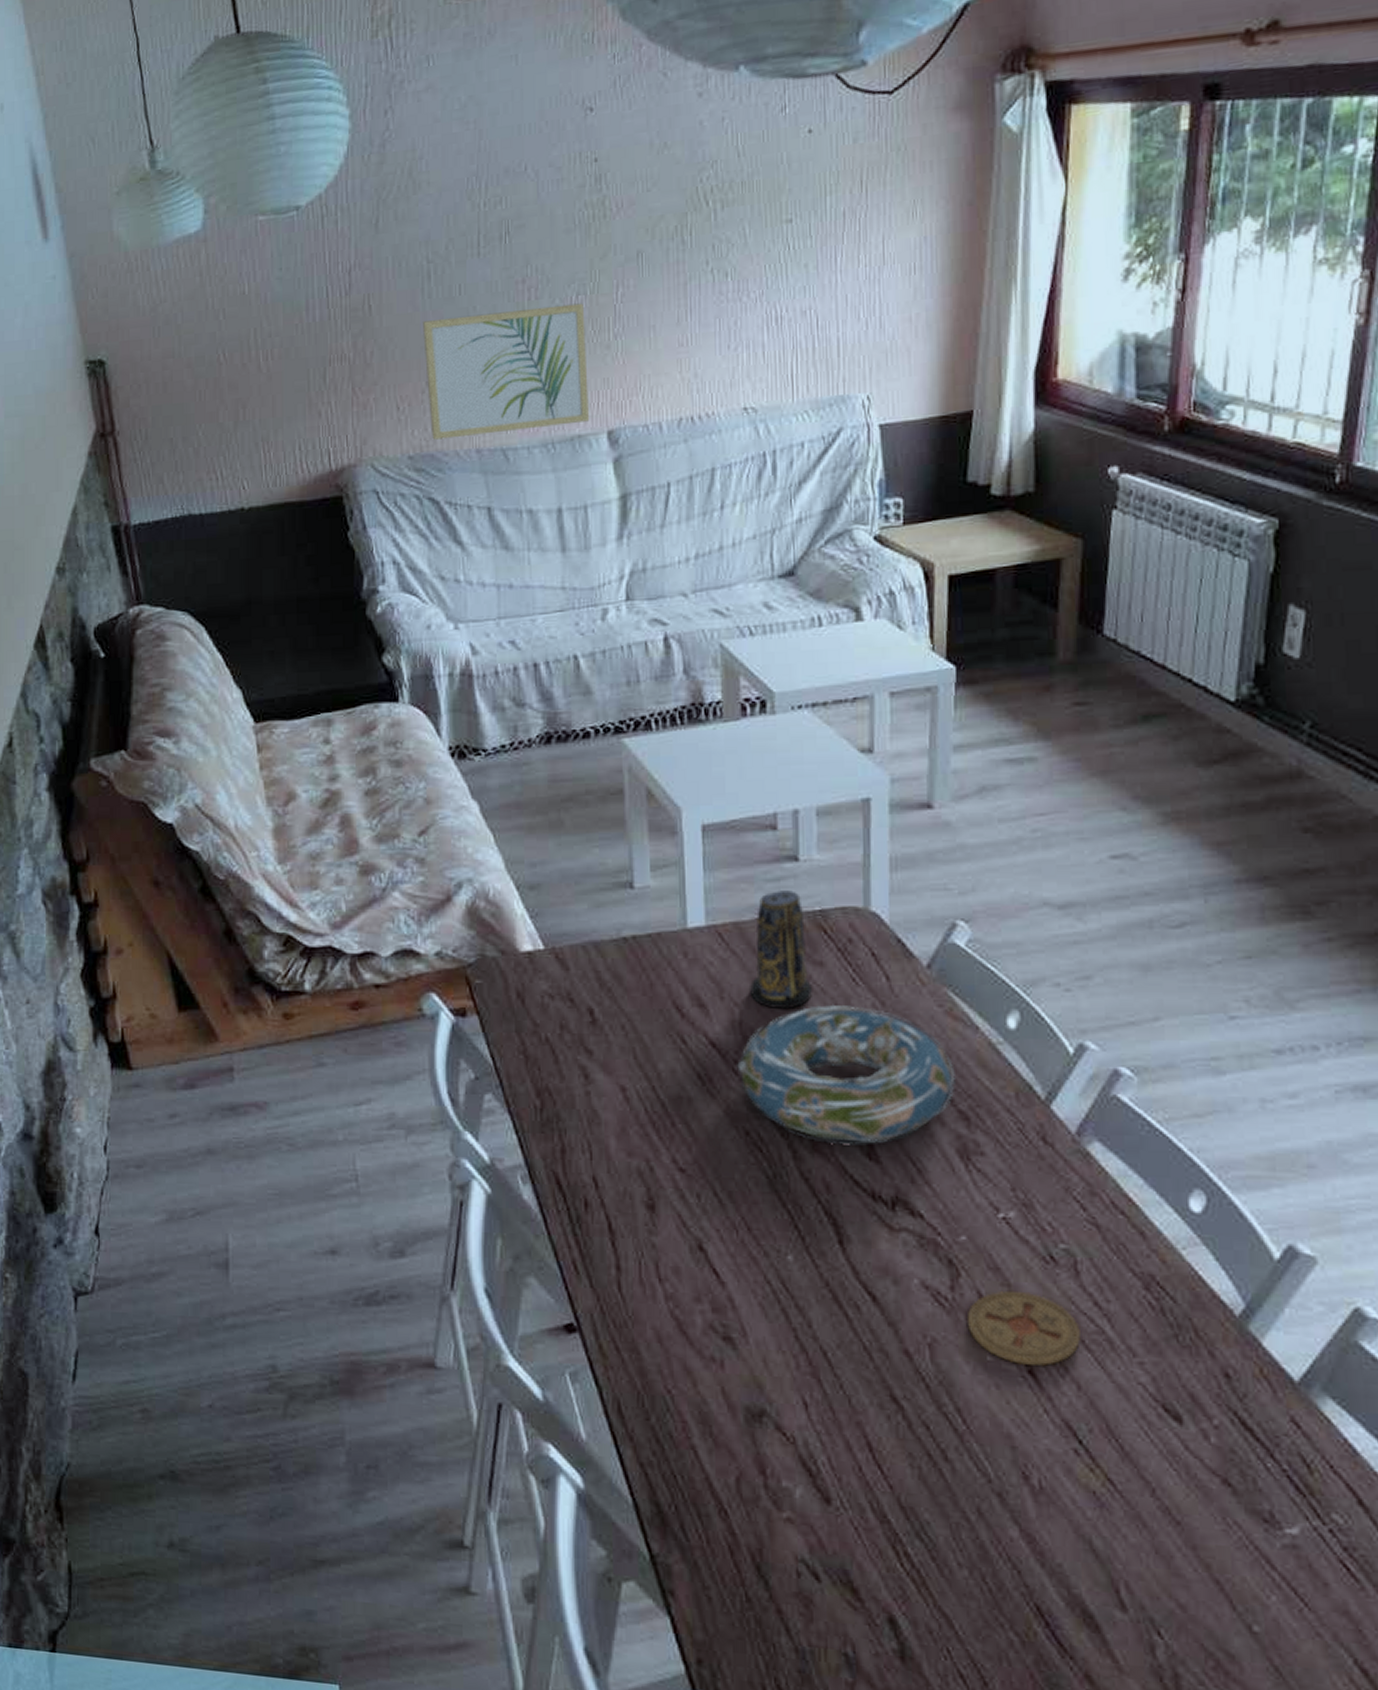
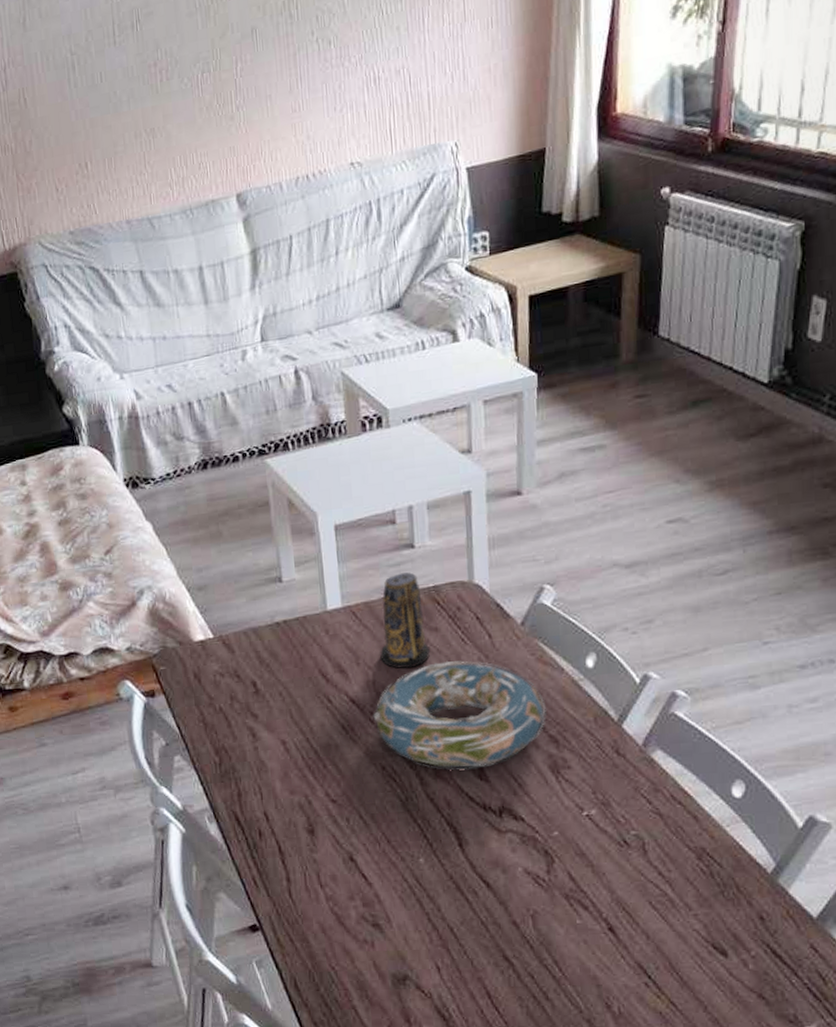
wall art: present [423,303,589,440] -> none [72,80,220,215]
coaster: present [966,1290,1080,1366] -> none [560,869,648,925]

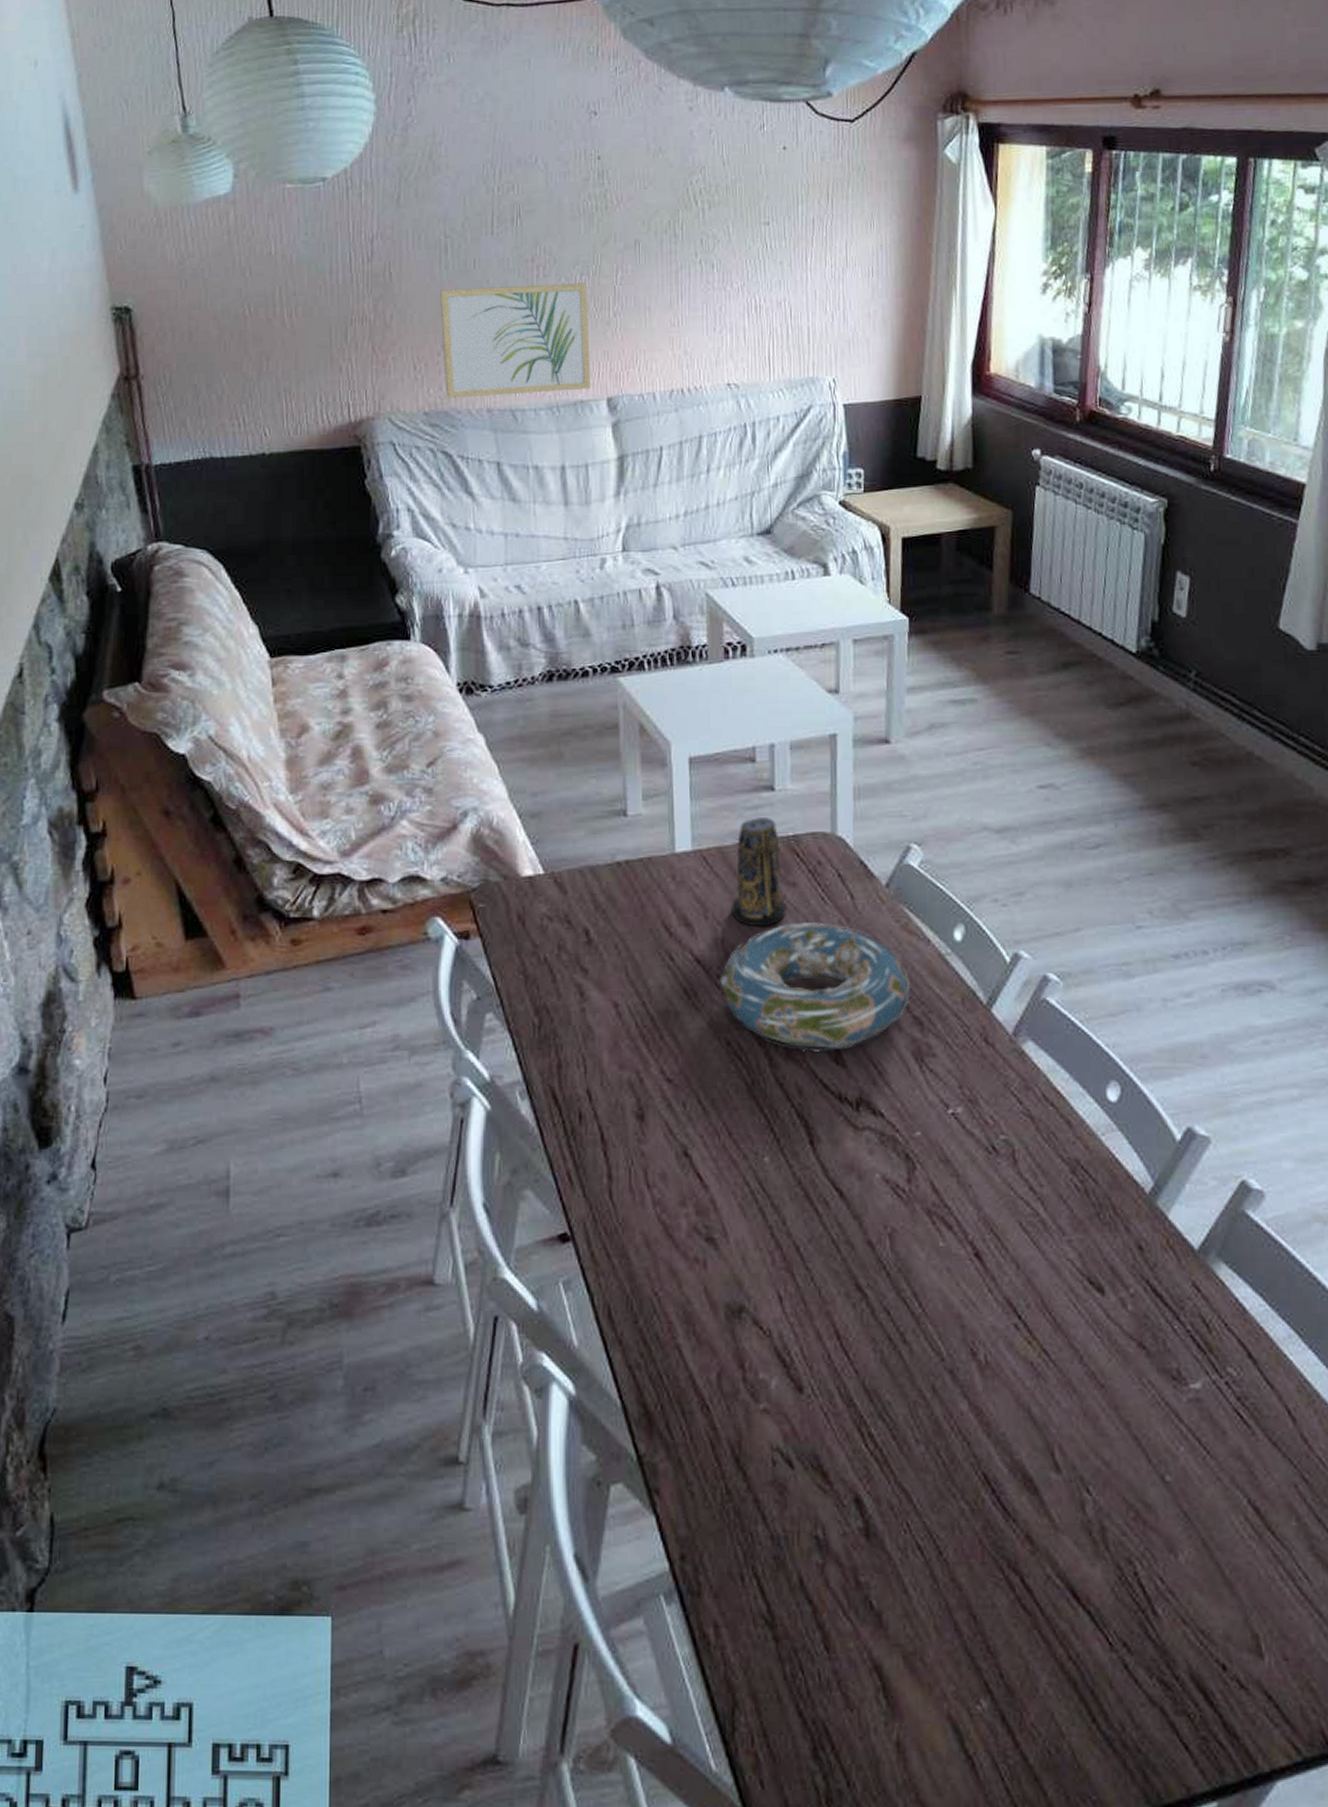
wall art: none [72,80,220,215] -> present [440,283,590,398]

